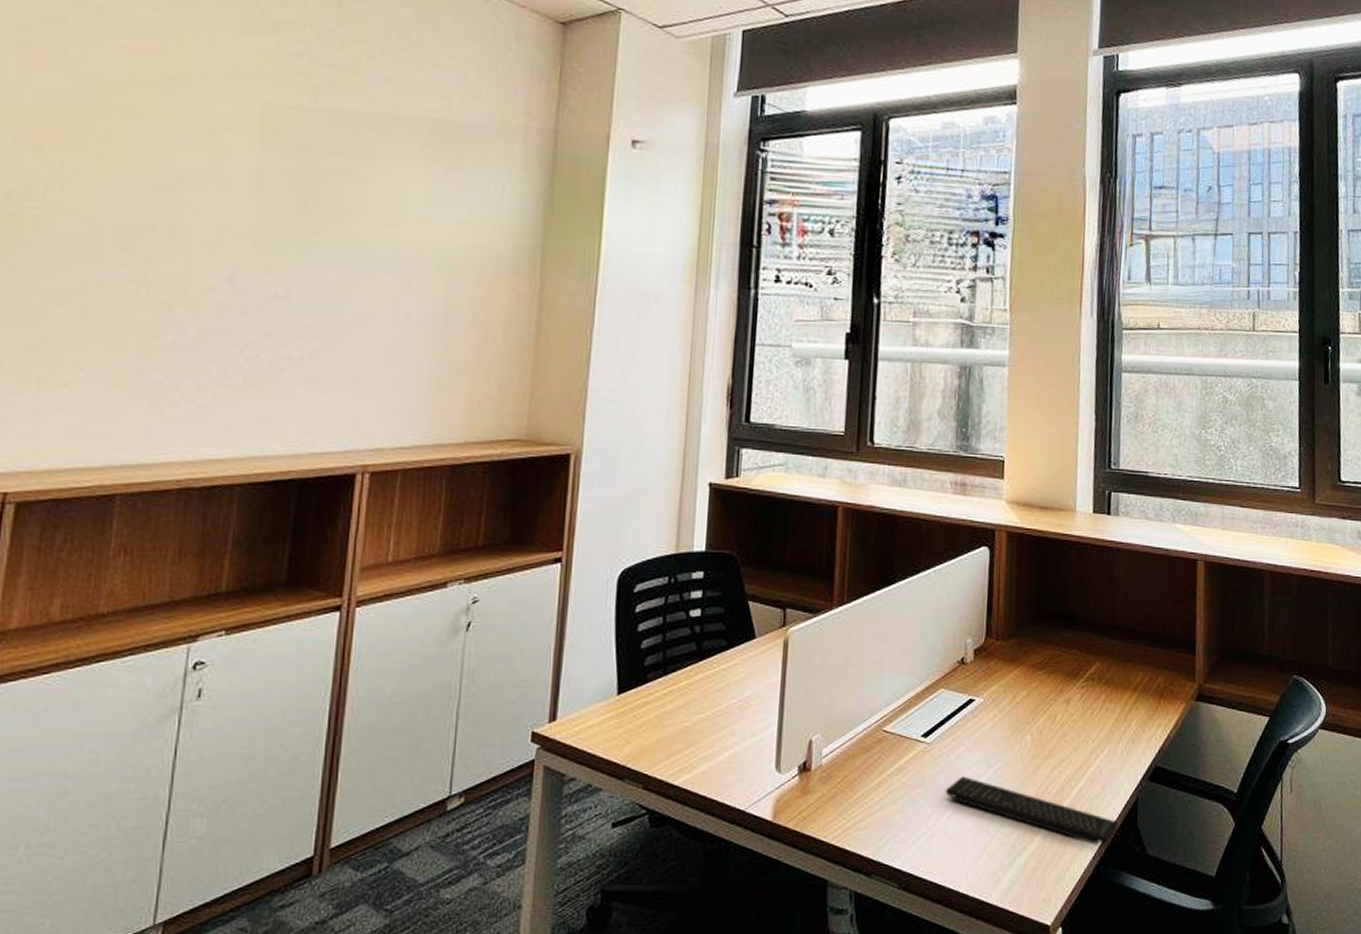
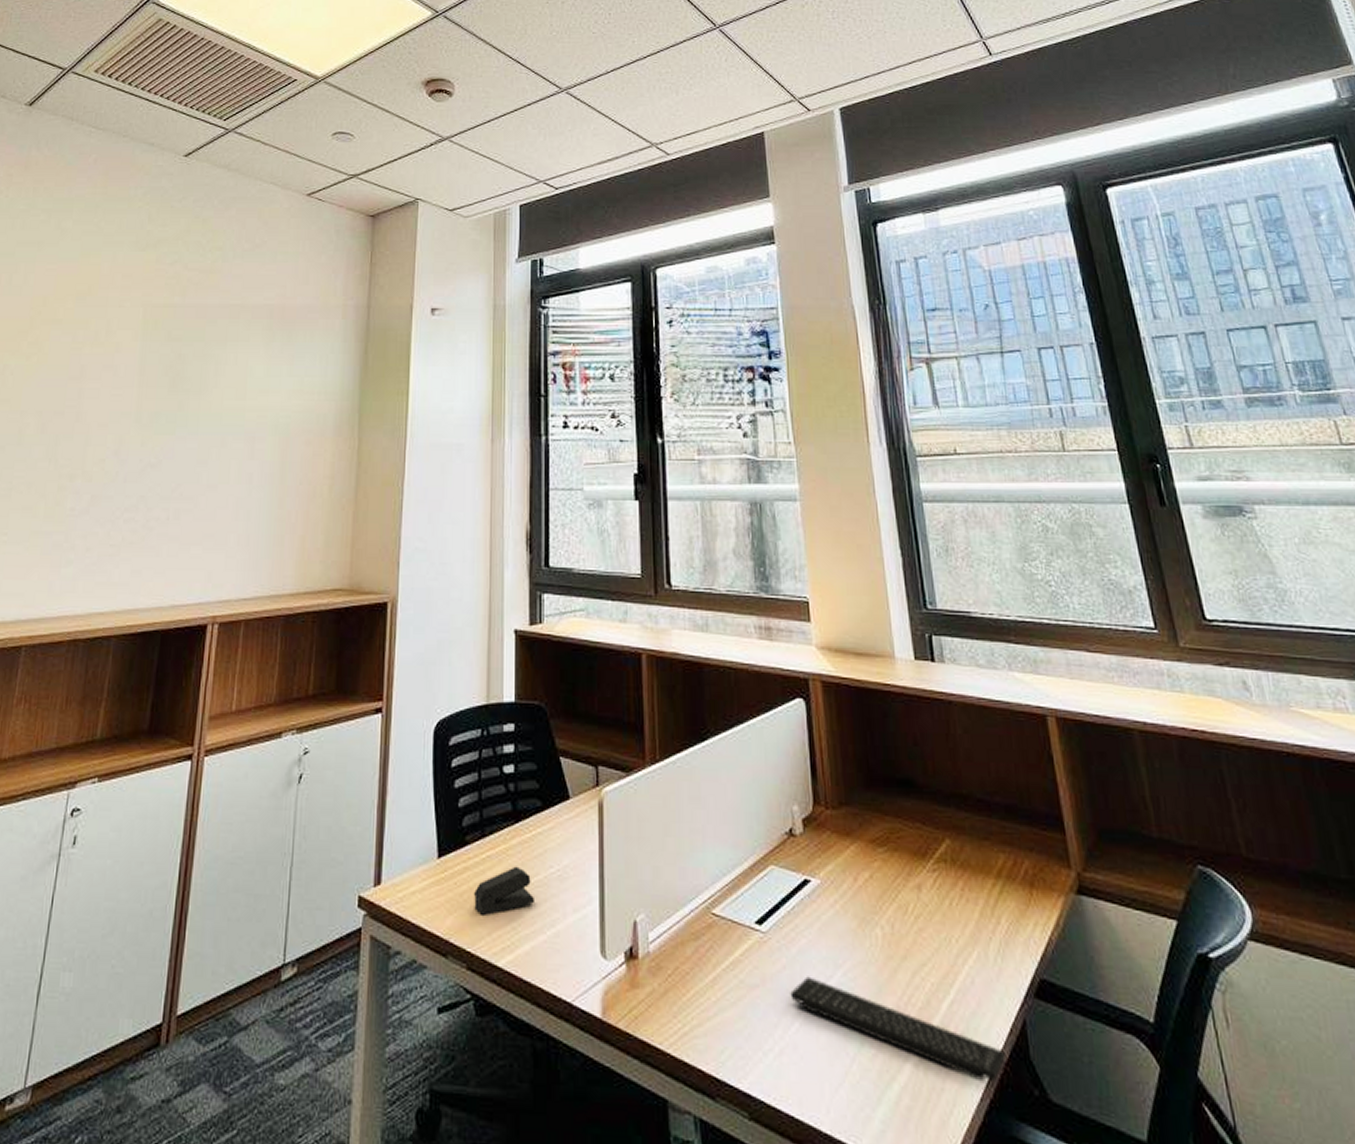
stapler: none [652,699,715,744] -> present [473,866,536,917]

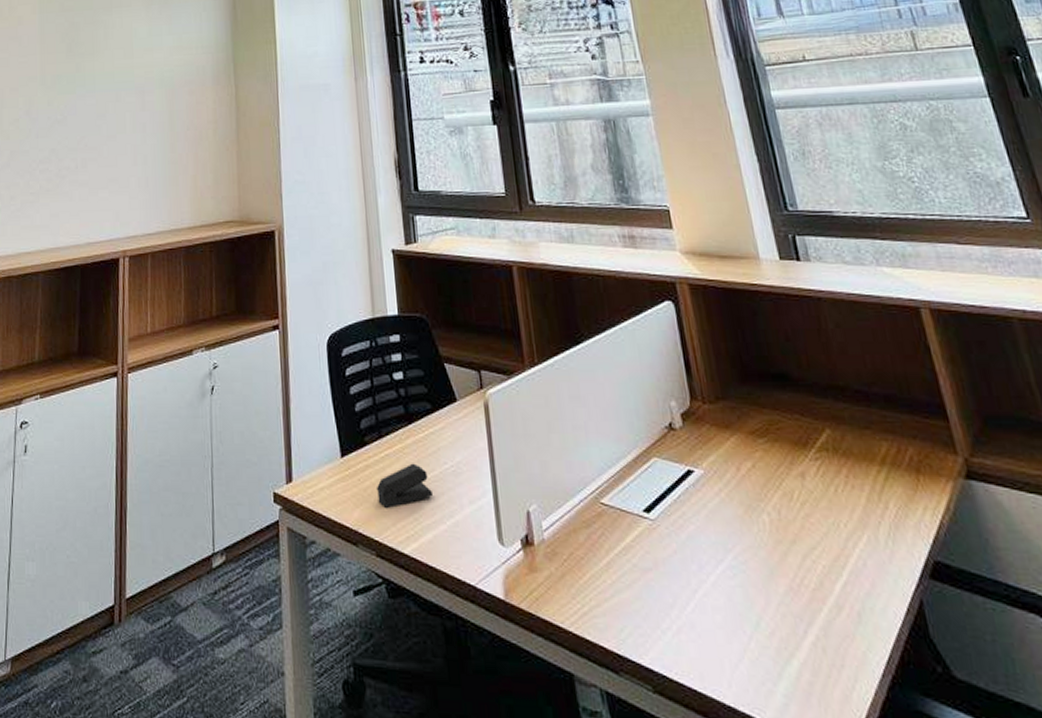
keyboard: present [790,976,1006,1083] -> none [683,560,905,660]

